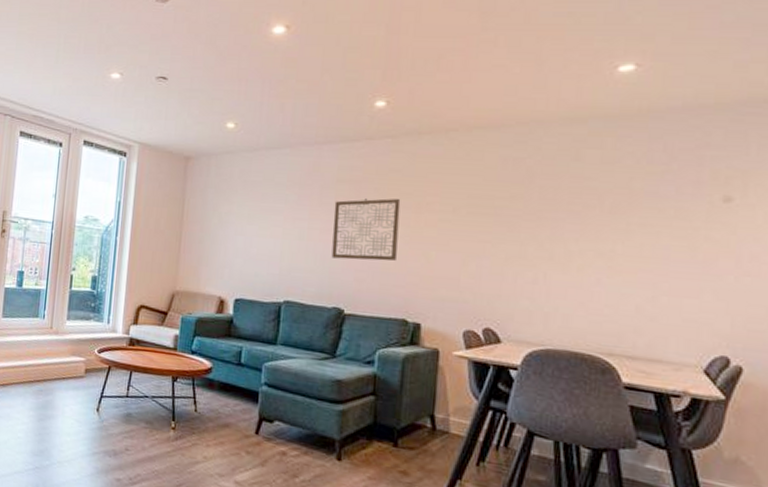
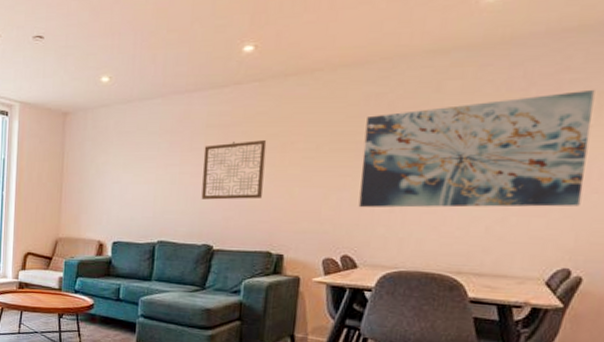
wall art: none [500,167,738,289] -> present [358,89,595,208]

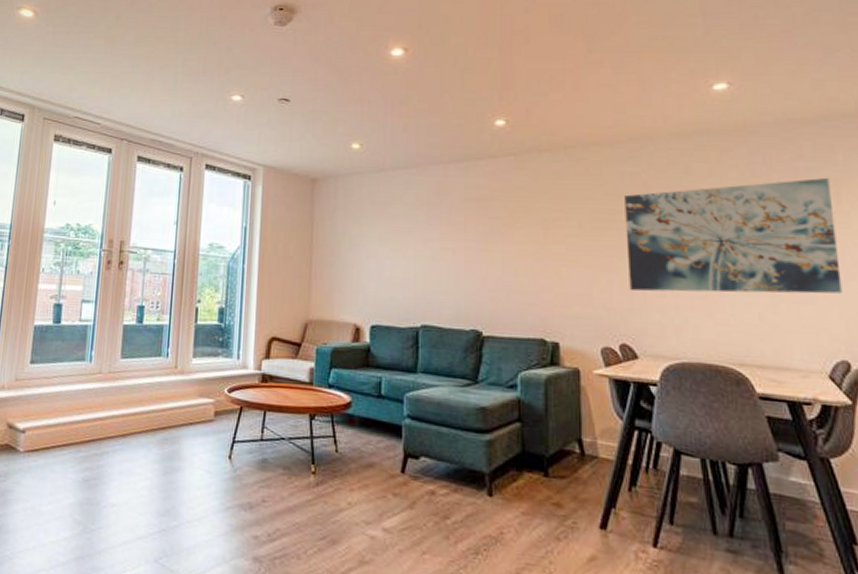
wall art: present [201,140,267,200] -> none [464,216,529,280]

